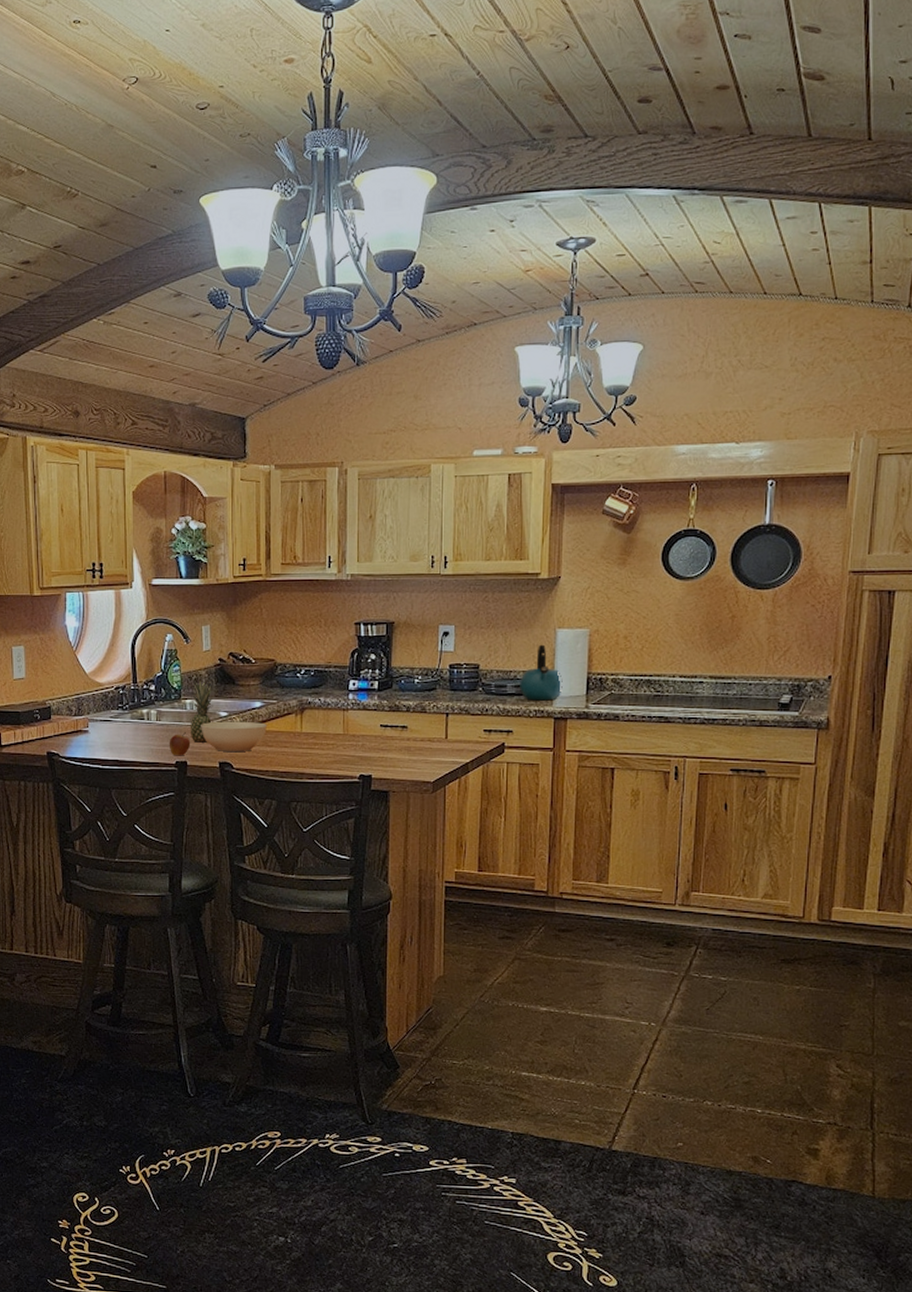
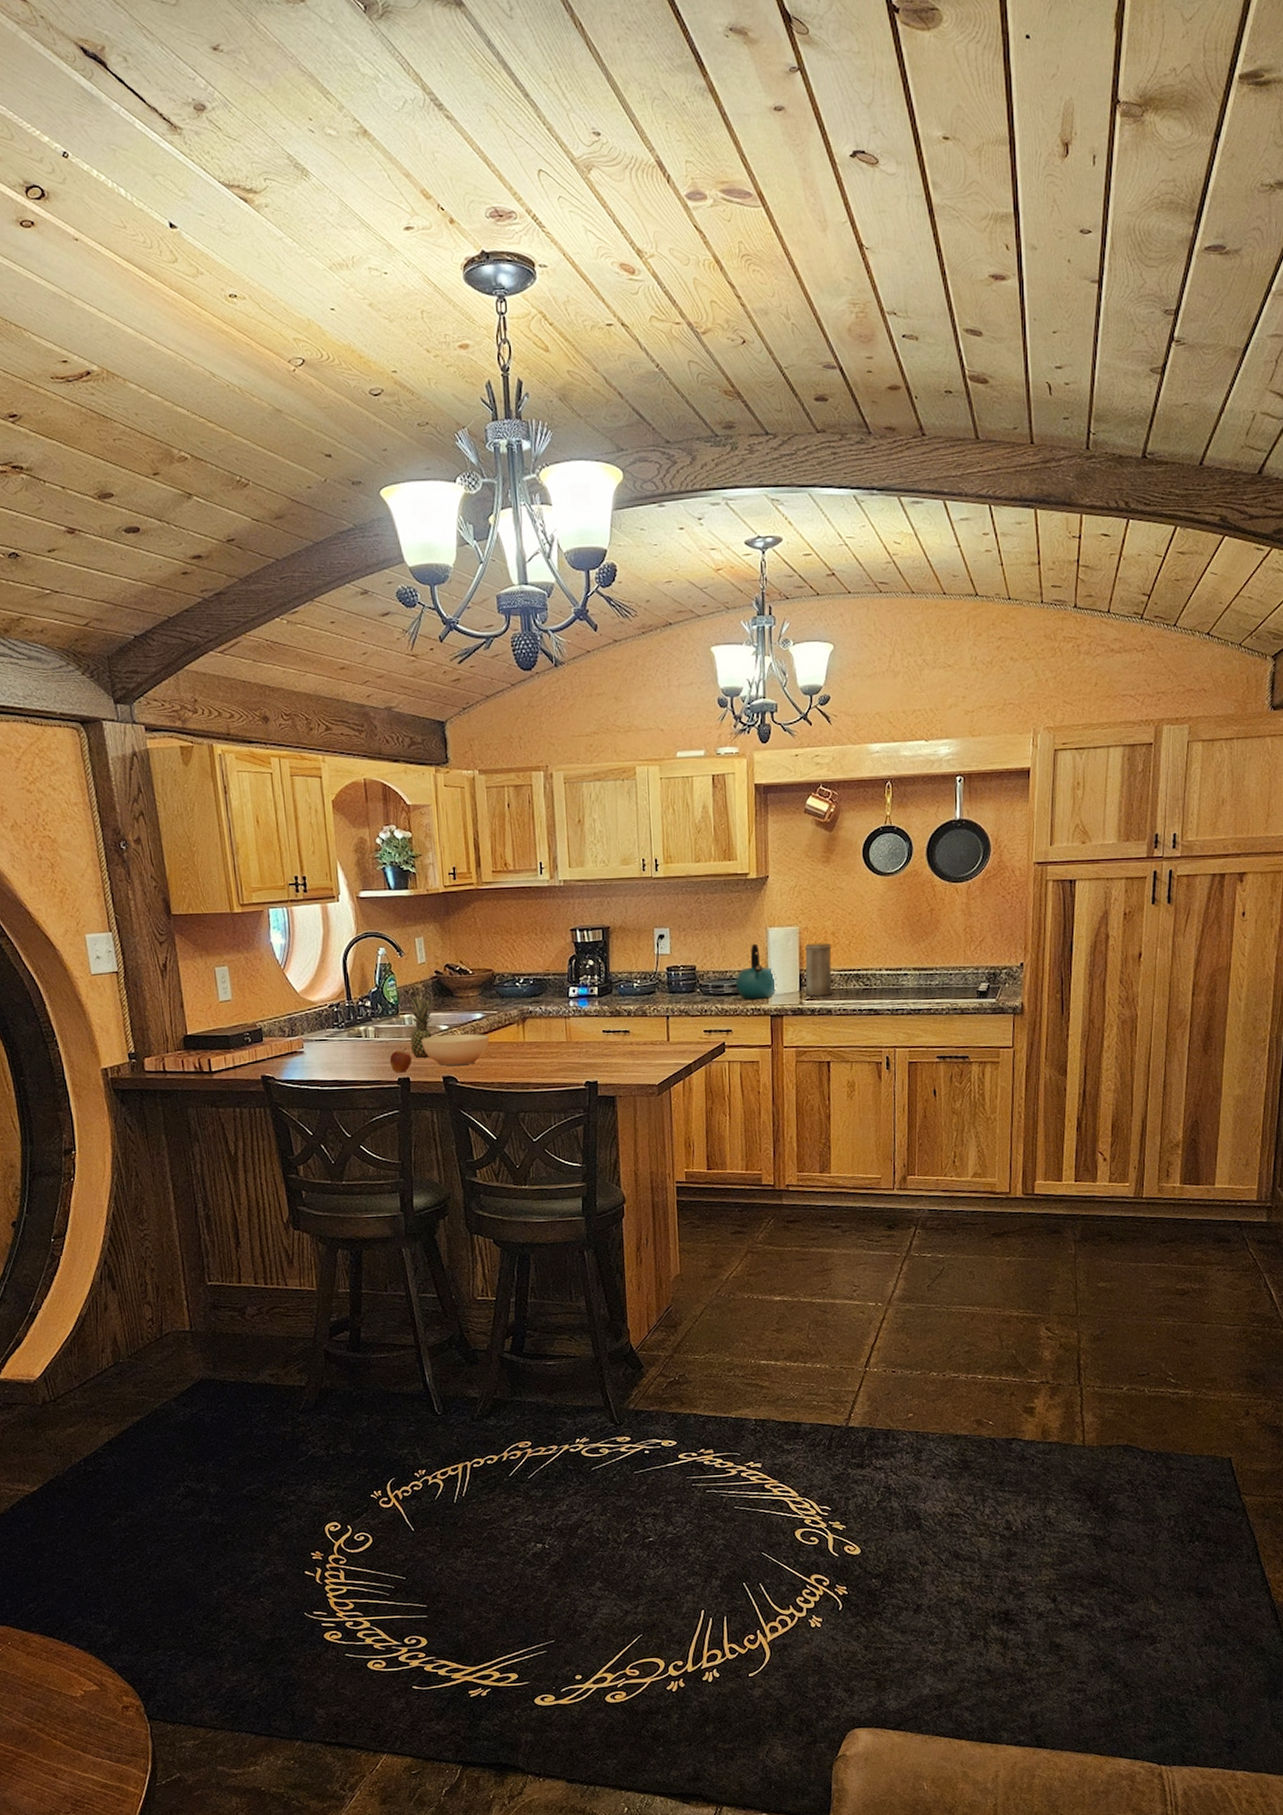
canister: none [592,646,623,701] -> present [805,942,832,997]

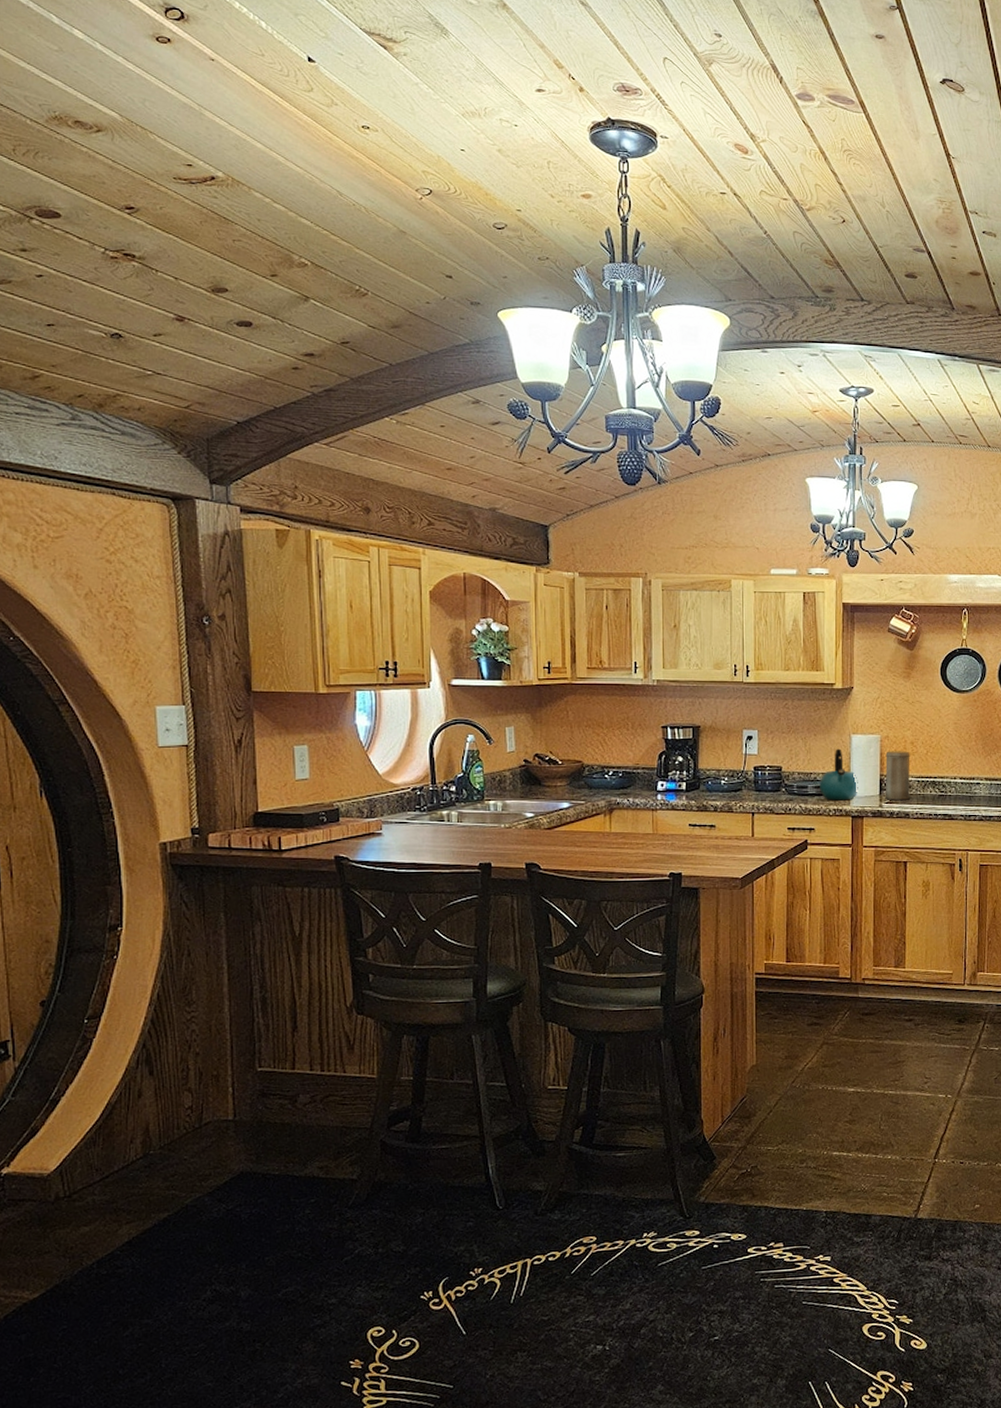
fruit: present [389,1048,412,1073] -> none [471,834,495,858]
fruit: present [410,994,433,1058] -> none [494,782,520,844]
bowl: present [421,1033,490,1066] -> none [505,822,576,852]

